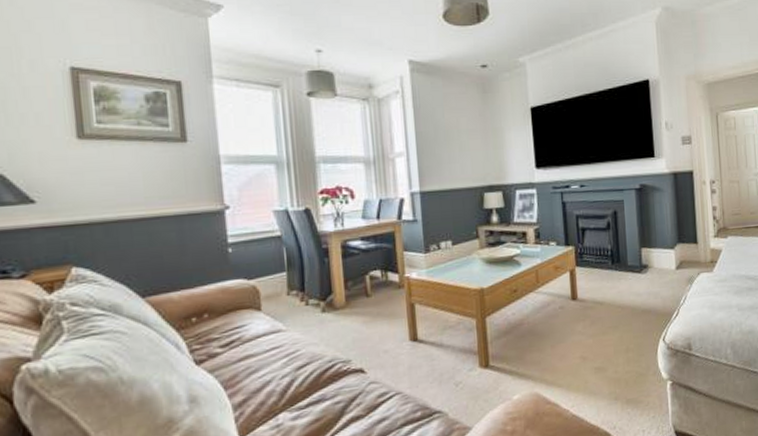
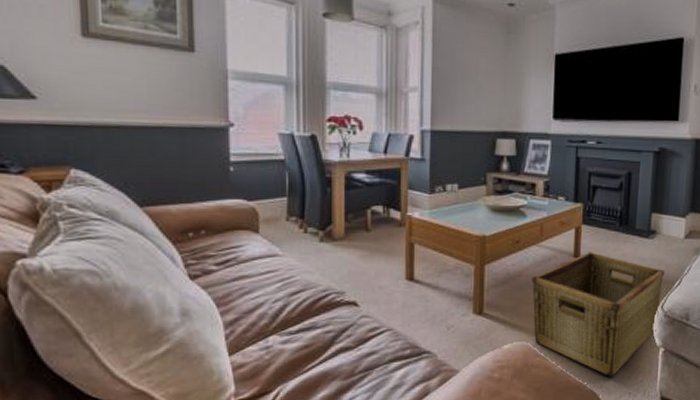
hamper: none [533,292,662,417] -> present [531,252,665,378]

